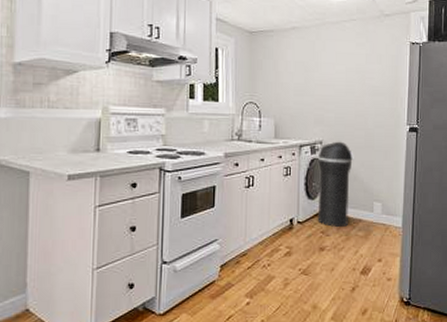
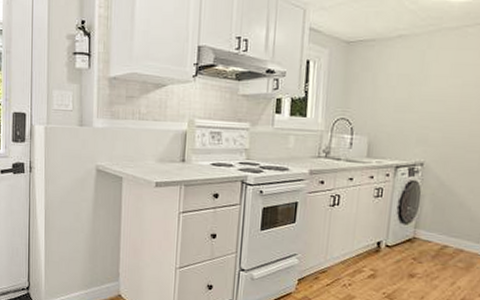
trash can: present [317,141,355,228] -> none [409,163,463,257]

